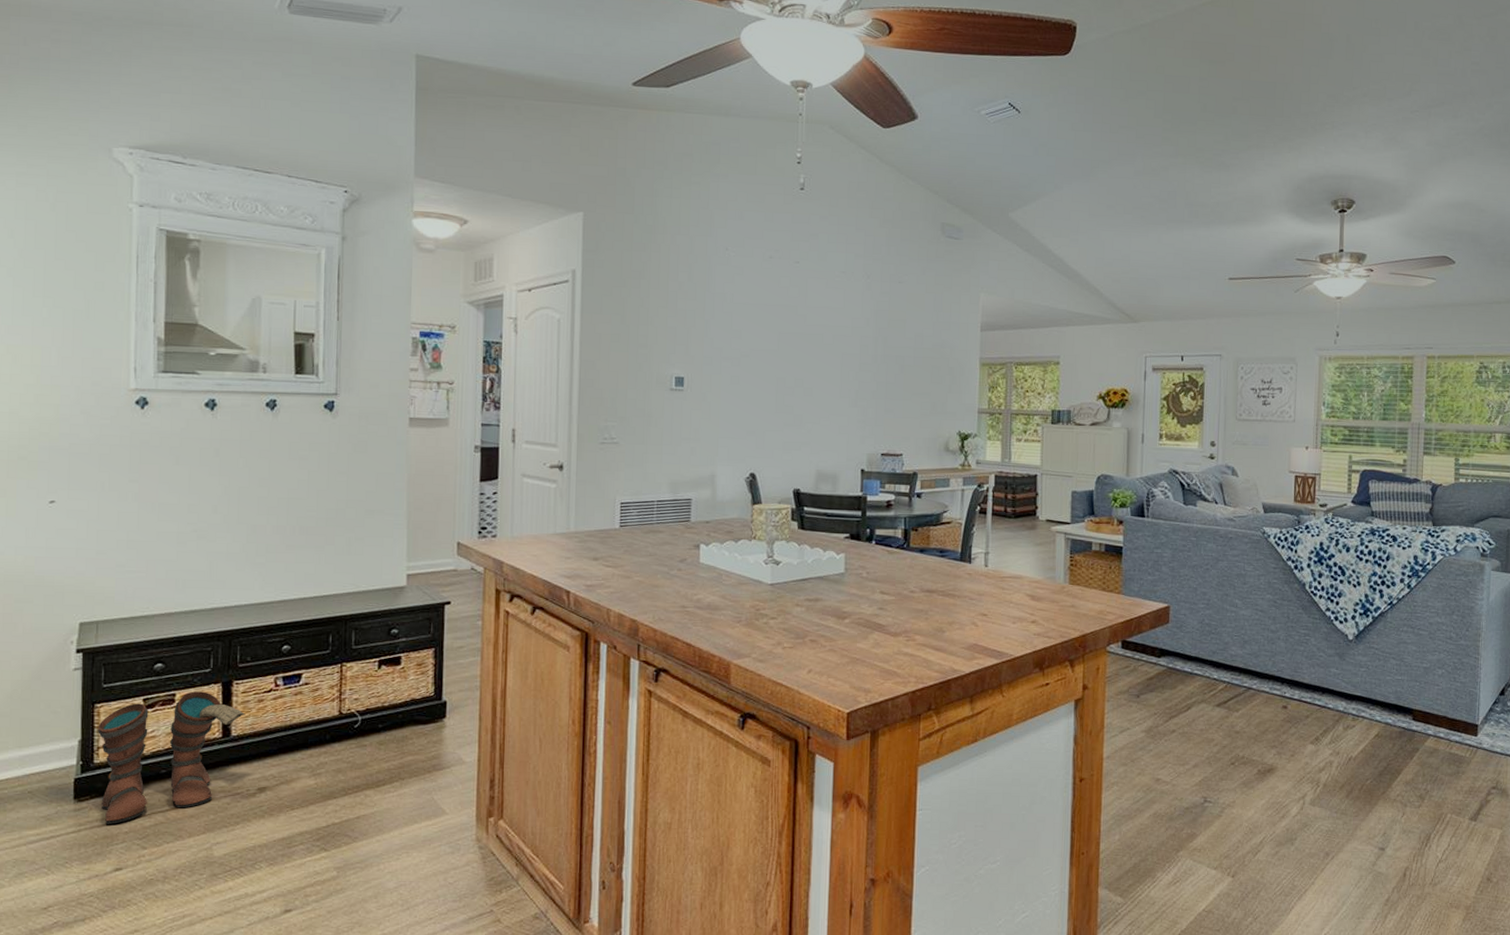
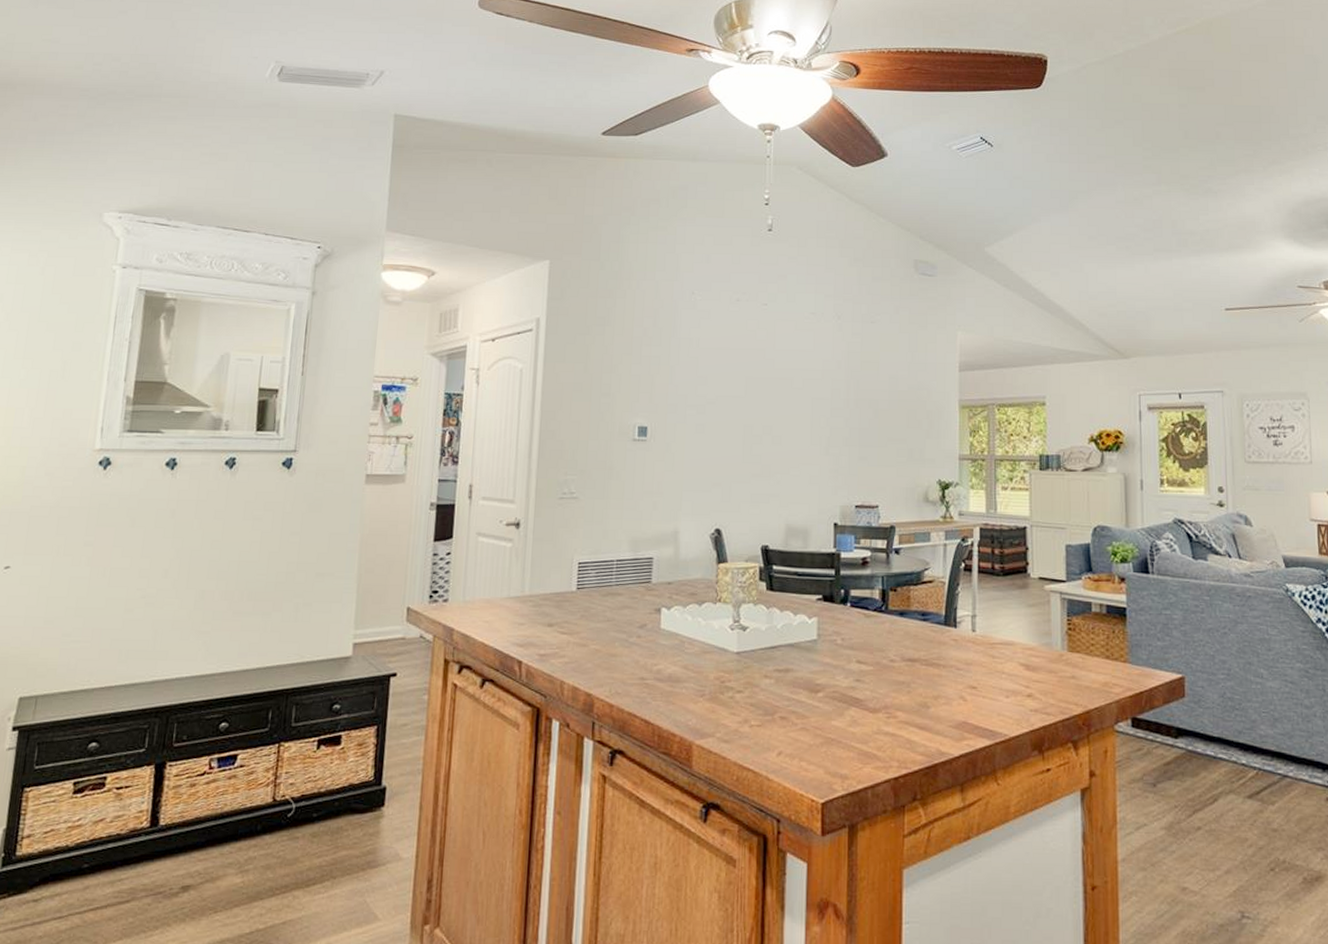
boots: present [97,691,246,824] -> none [17,774,176,927]

